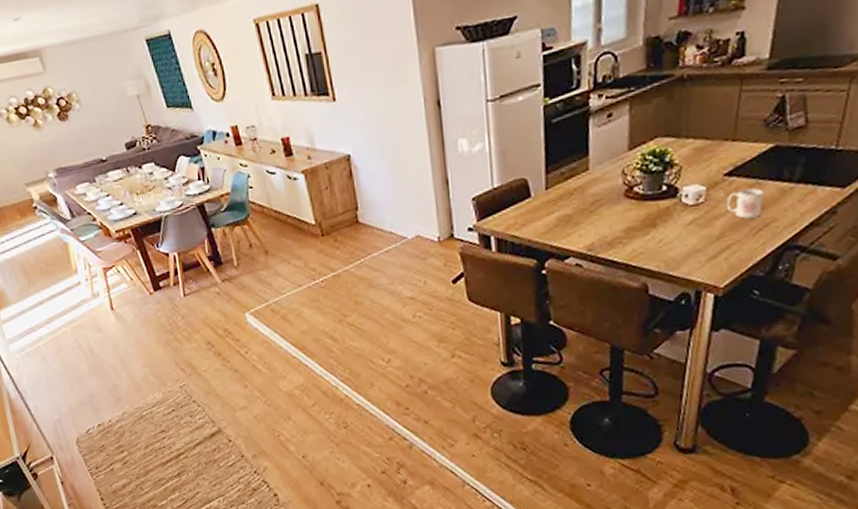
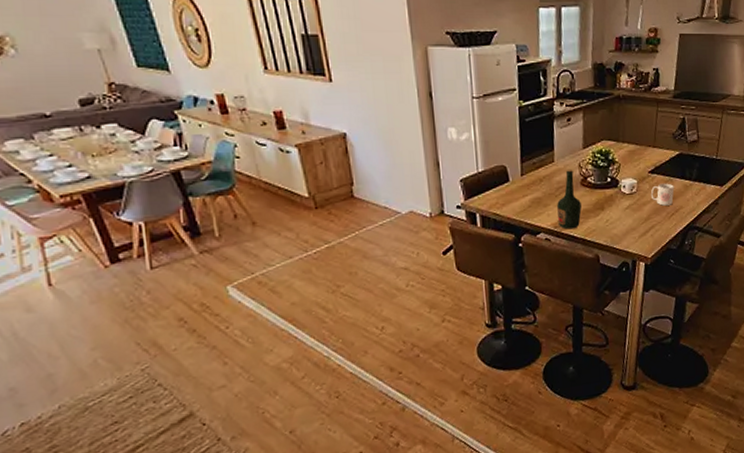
bottle: none [590,177,625,253] -> present [556,168,582,230]

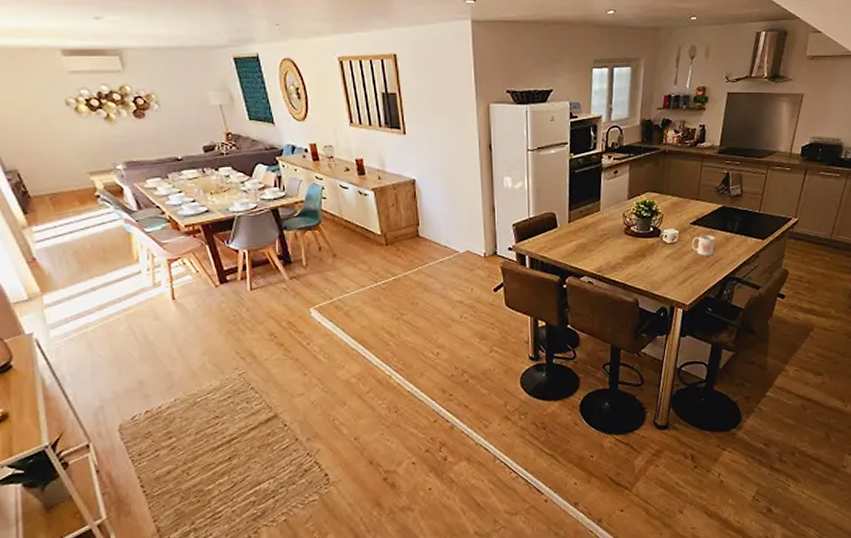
bottle: present [556,168,582,230] -> none [600,217,624,274]

